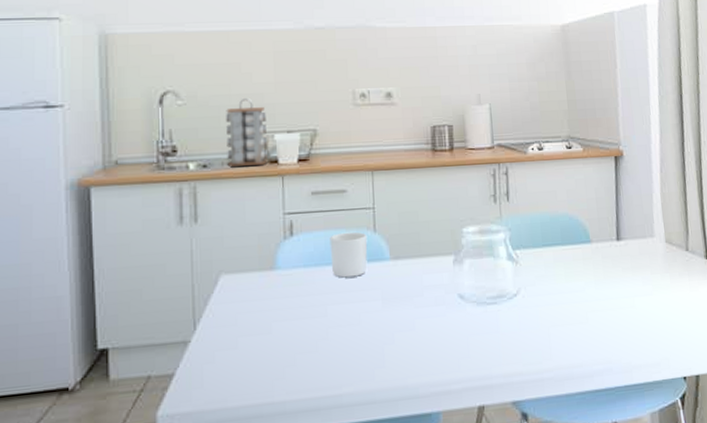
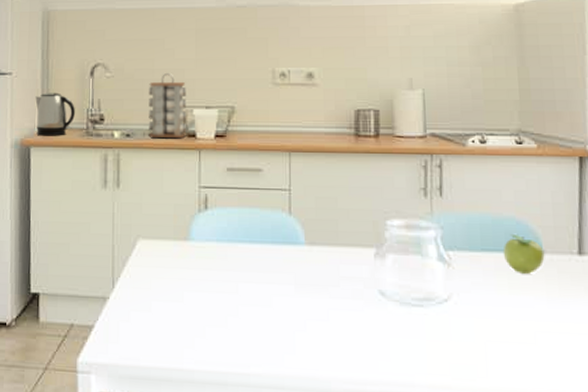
kettle: none [94,124,143,174] -> present [35,92,75,136]
mug: present [330,231,368,278] -> none [243,211,282,258]
fruit: none [559,229,592,263] -> present [502,235,545,274]

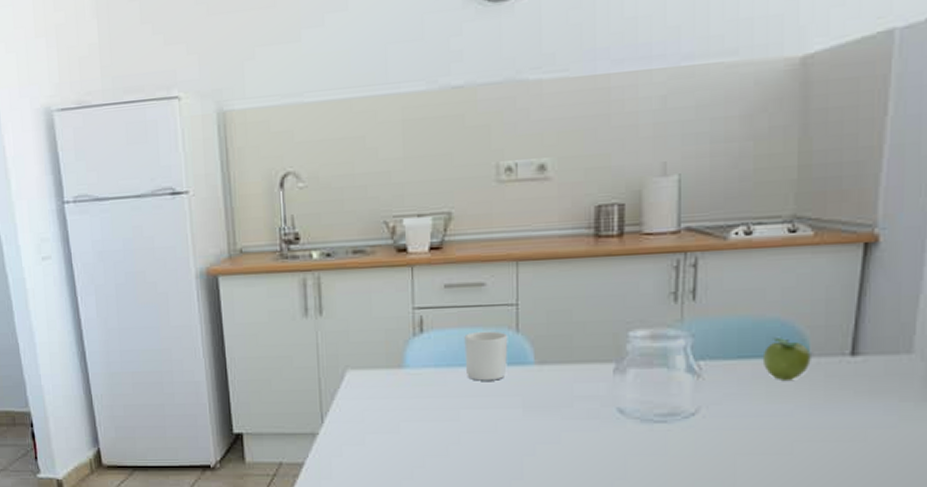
kettle: present [35,92,75,136] -> none [218,210,266,263]
spice rack: present [148,73,187,139] -> none [350,178,397,256]
mug: none [243,211,282,258] -> present [464,330,508,381]

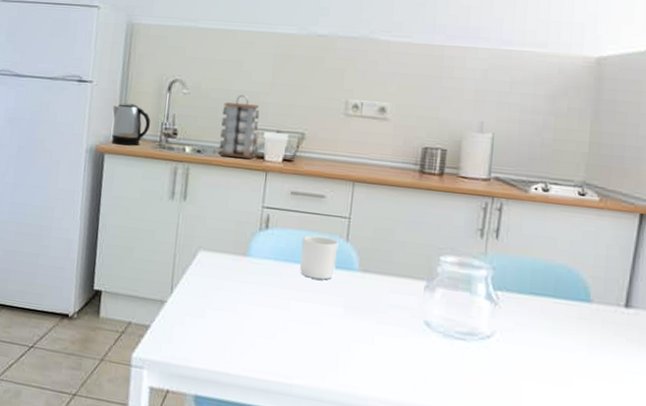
kettle: none [218,210,266,263] -> present [111,103,150,146]
spice rack: none [350,178,397,256] -> present [219,95,259,159]
fruit: present [762,338,811,380] -> none [550,282,592,321]

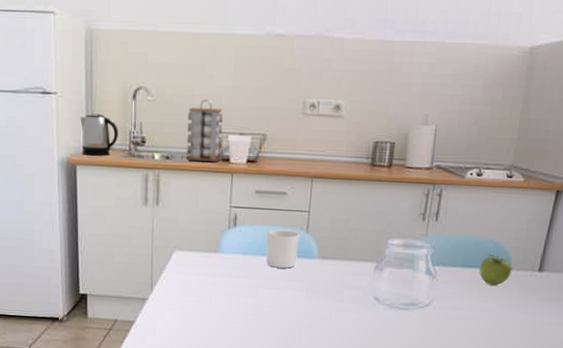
fruit: none [550,282,592,321] -> present [478,254,512,286]

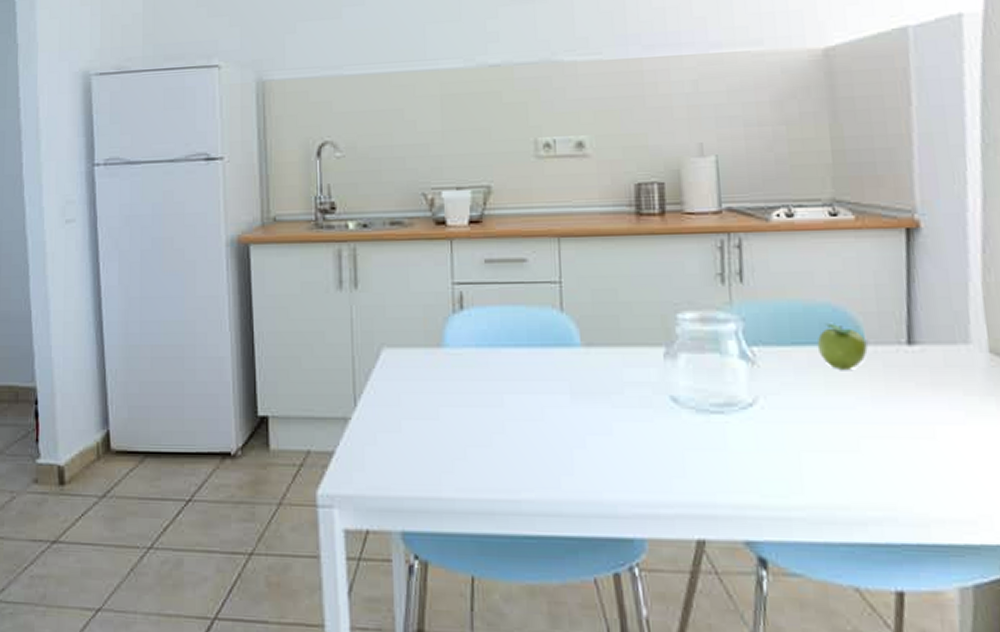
kettle: present [80,113,118,156] -> none [253,178,301,231]
spice rack: present [186,100,223,163] -> none [387,150,435,228]
mug: present [265,229,300,269] -> none [506,309,553,363]

